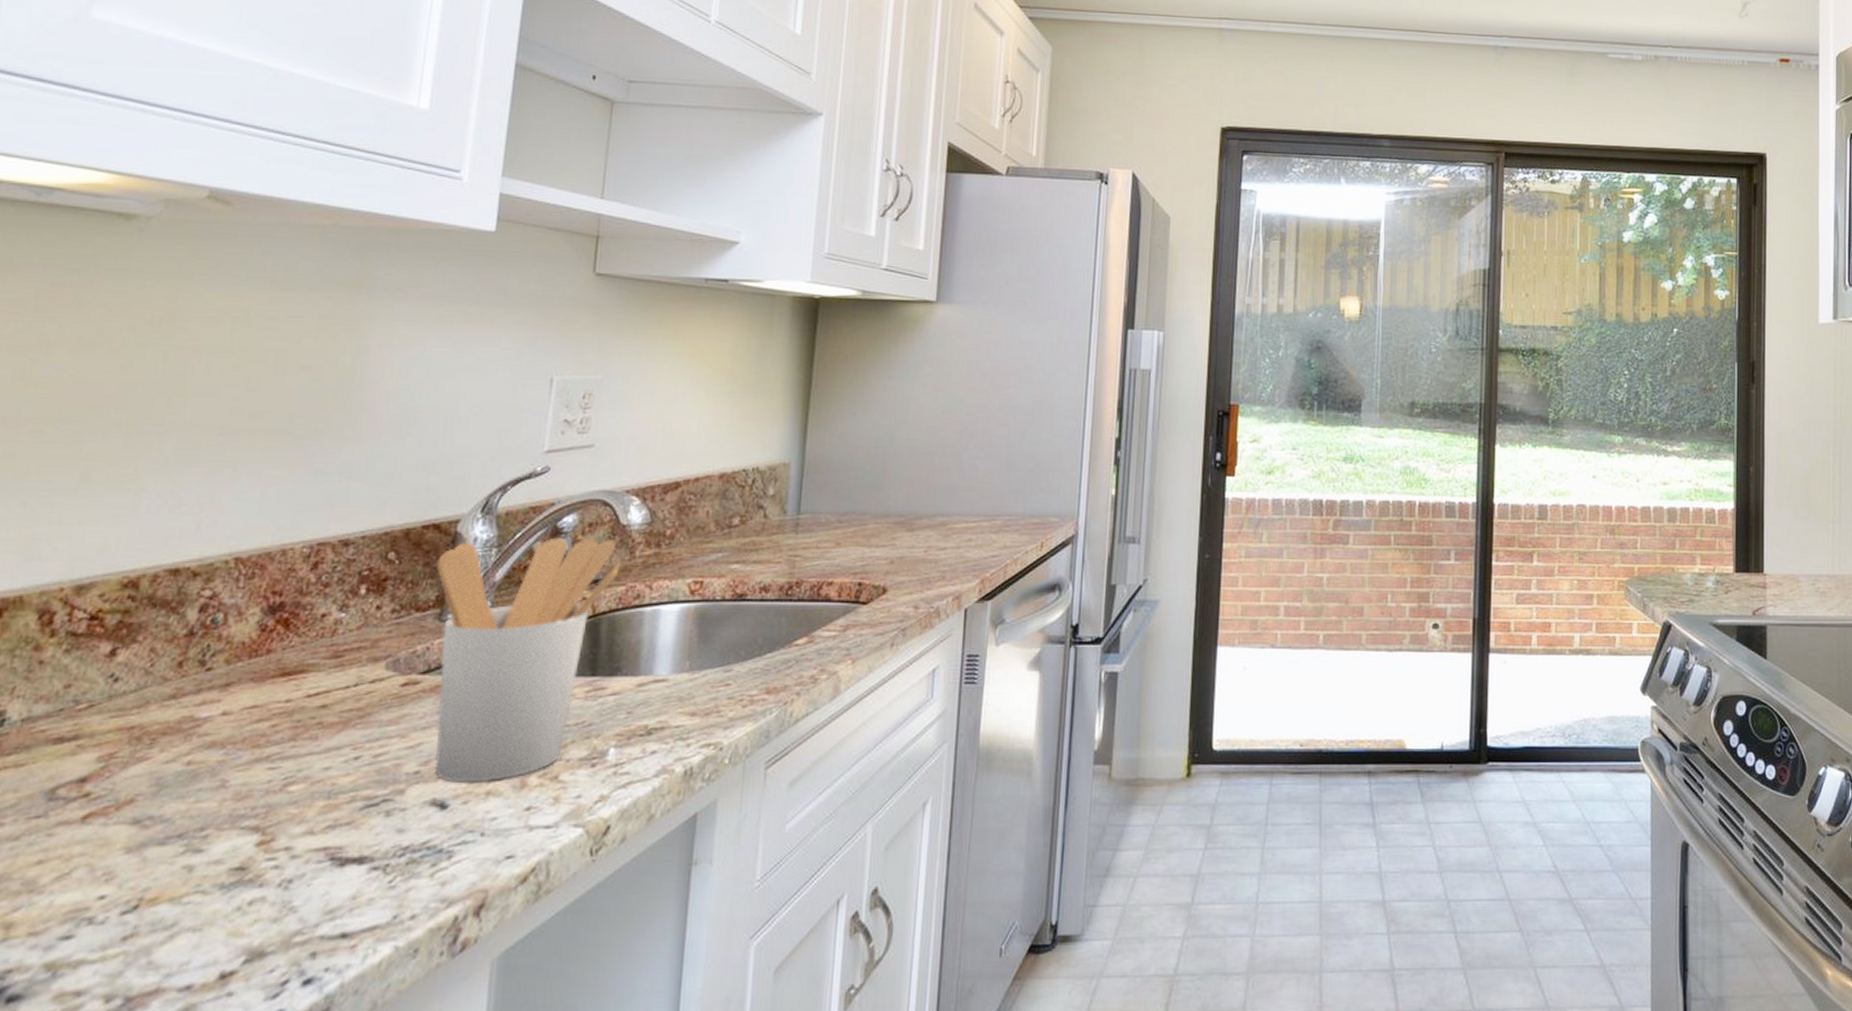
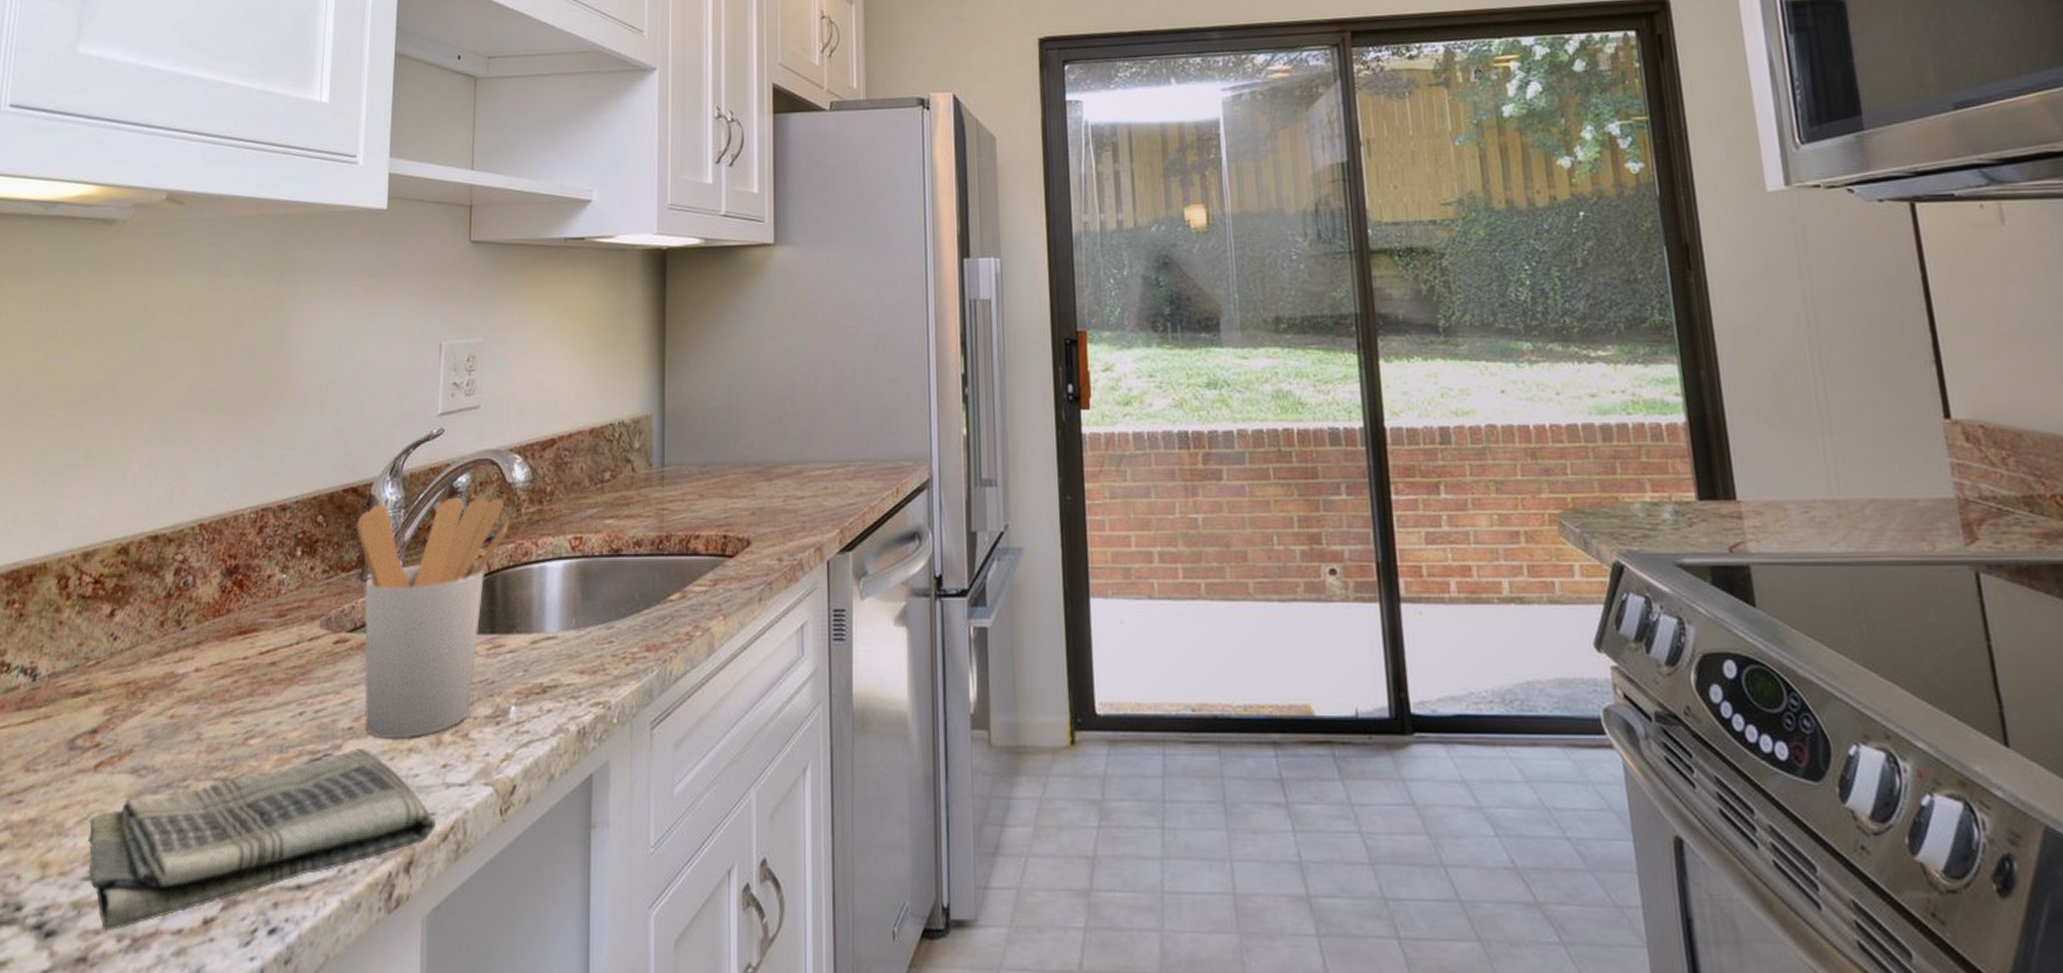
dish towel: none [68,792,515,993] -> present [88,747,437,932]

